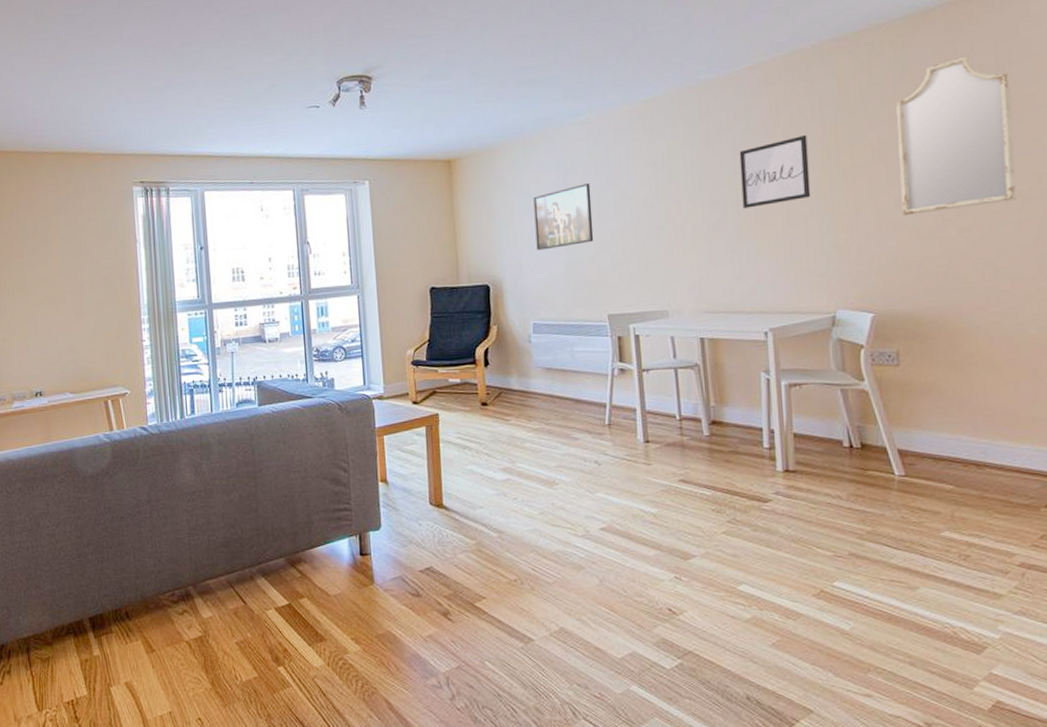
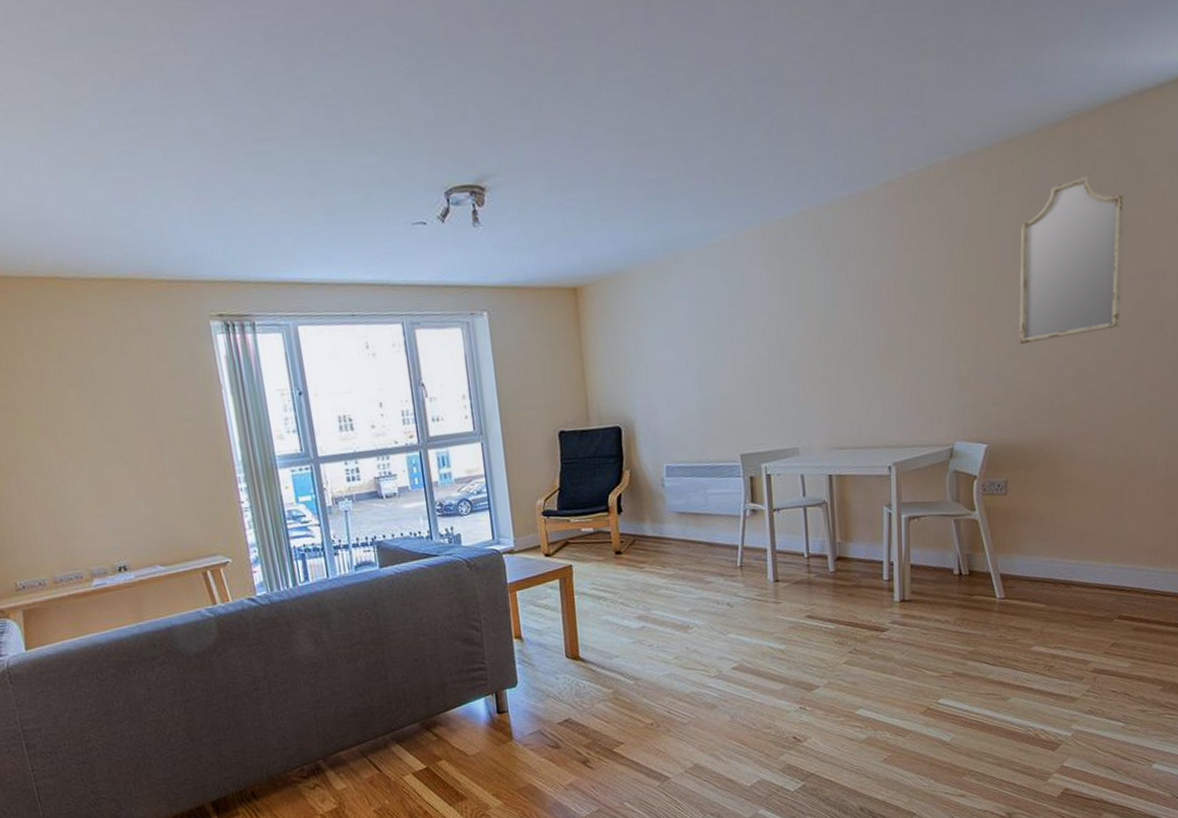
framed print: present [533,182,594,251] -> none [665,312,727,388]
wall art: present [739,134,811,209] -> none [871,259,937,339]

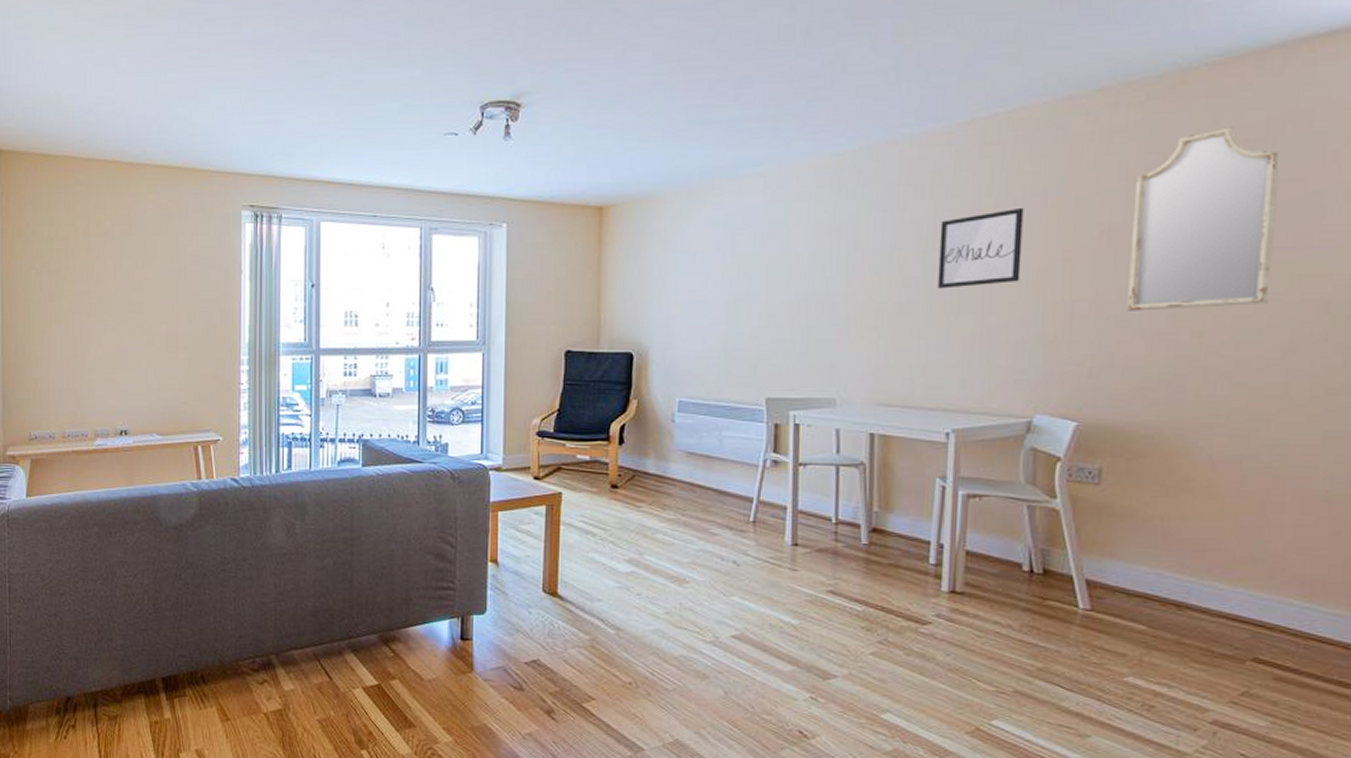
wall art: none [871,259,937,339] -> present [937,207,1024,289]

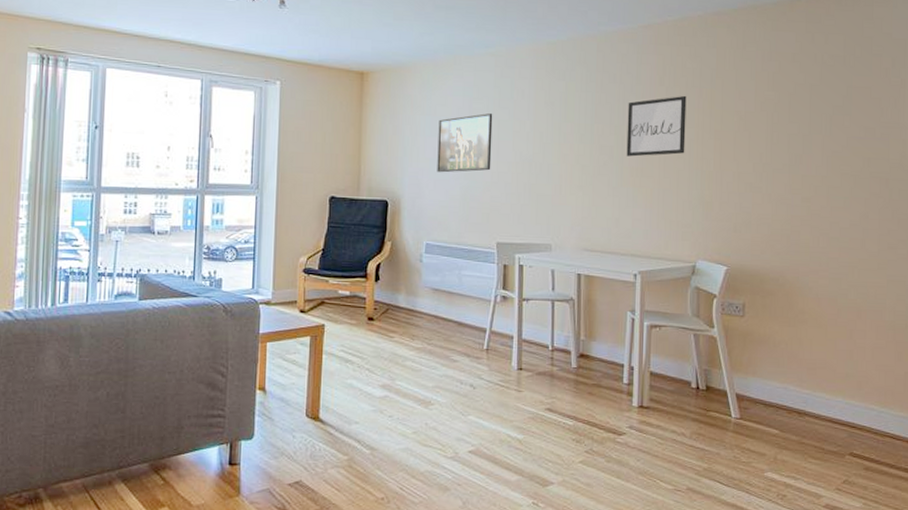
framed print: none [691,244,761,319] -> present [437,112,493,173]
home mirror: present [1127,127,1280,311] -> none [759,45,853,181]

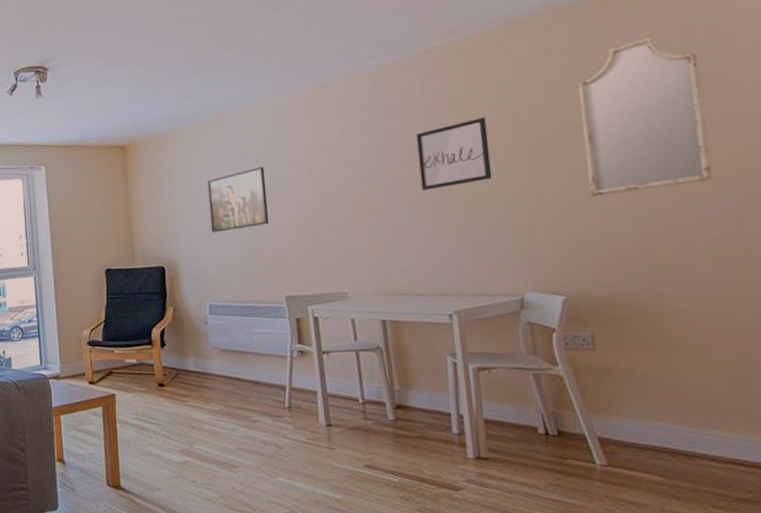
home mirror: none [759,45,853,181] -> present [577,36,714,196]

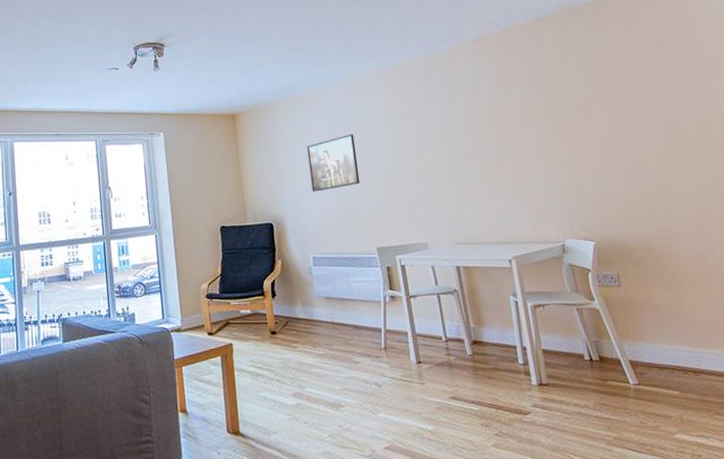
wall art: present [415,116,493,191] -> none [473,94,534,155]
home mirror: present [577,36,714,196] -> none [589,33,691,159]

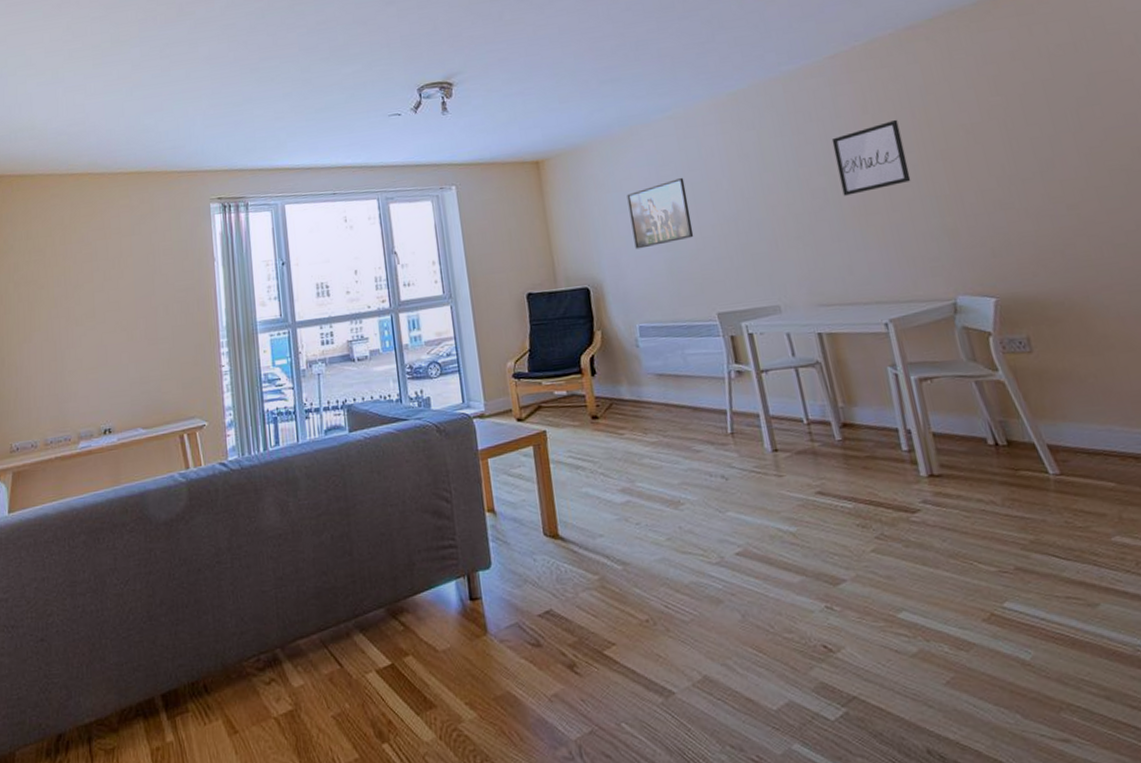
wall art: none [473,94,534,155] -> present [831,119,911,196]

